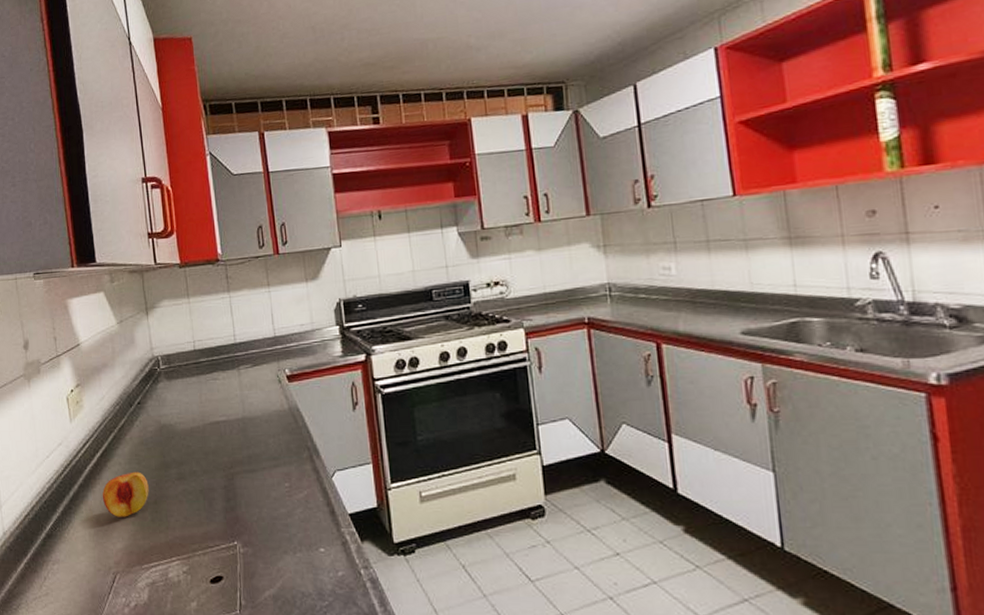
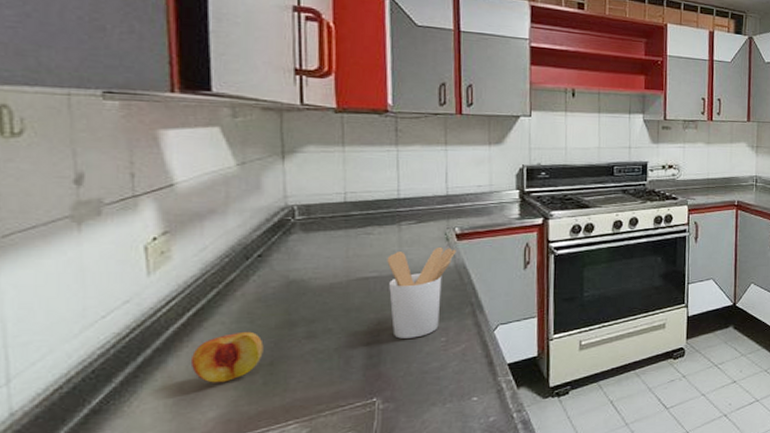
utensil holder: none [232,389,289,483] -> present [387,246,456,339]

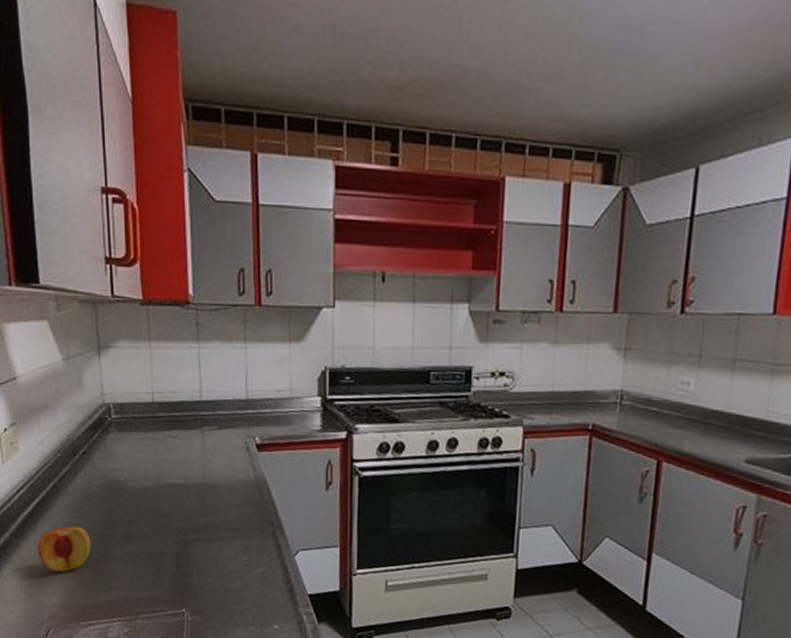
utensil holder: present [387,246,456,339] -> none [192,456,257,553]

